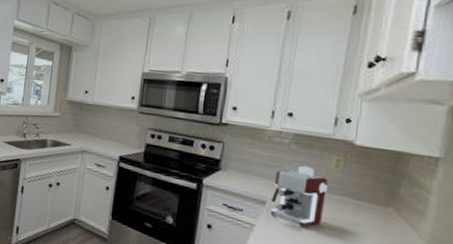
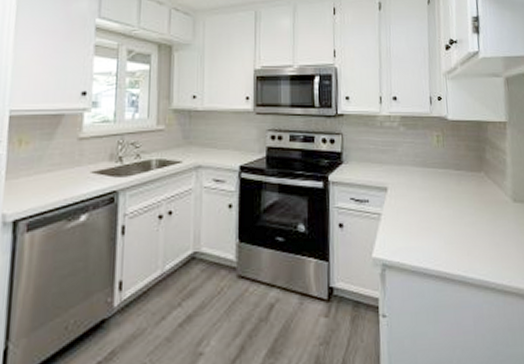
coffee maker: present [270,165,329,227] -> none [391,145,435,205]

